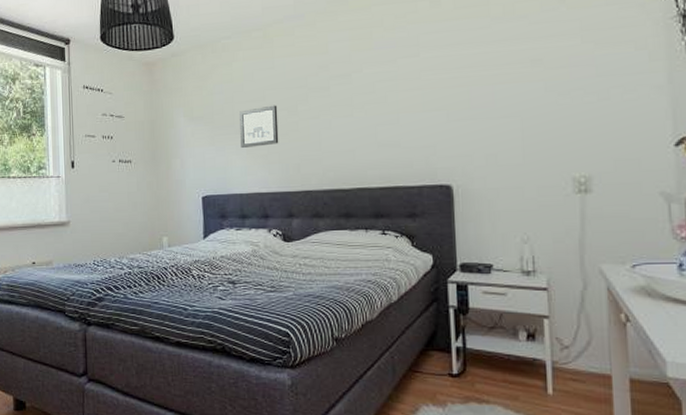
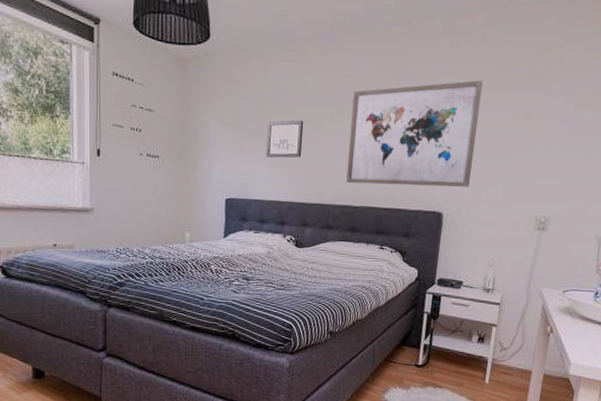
wall art: none [328,34,480,164] -> present [346,80,483,187]

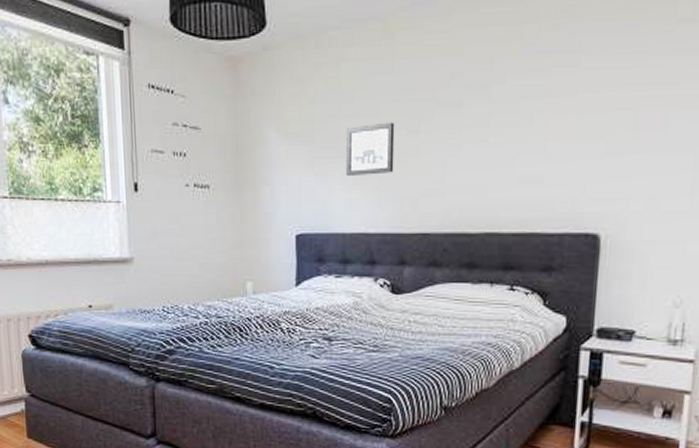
wall art: present [346,80,483,187] -> none [457,40,653,202]

